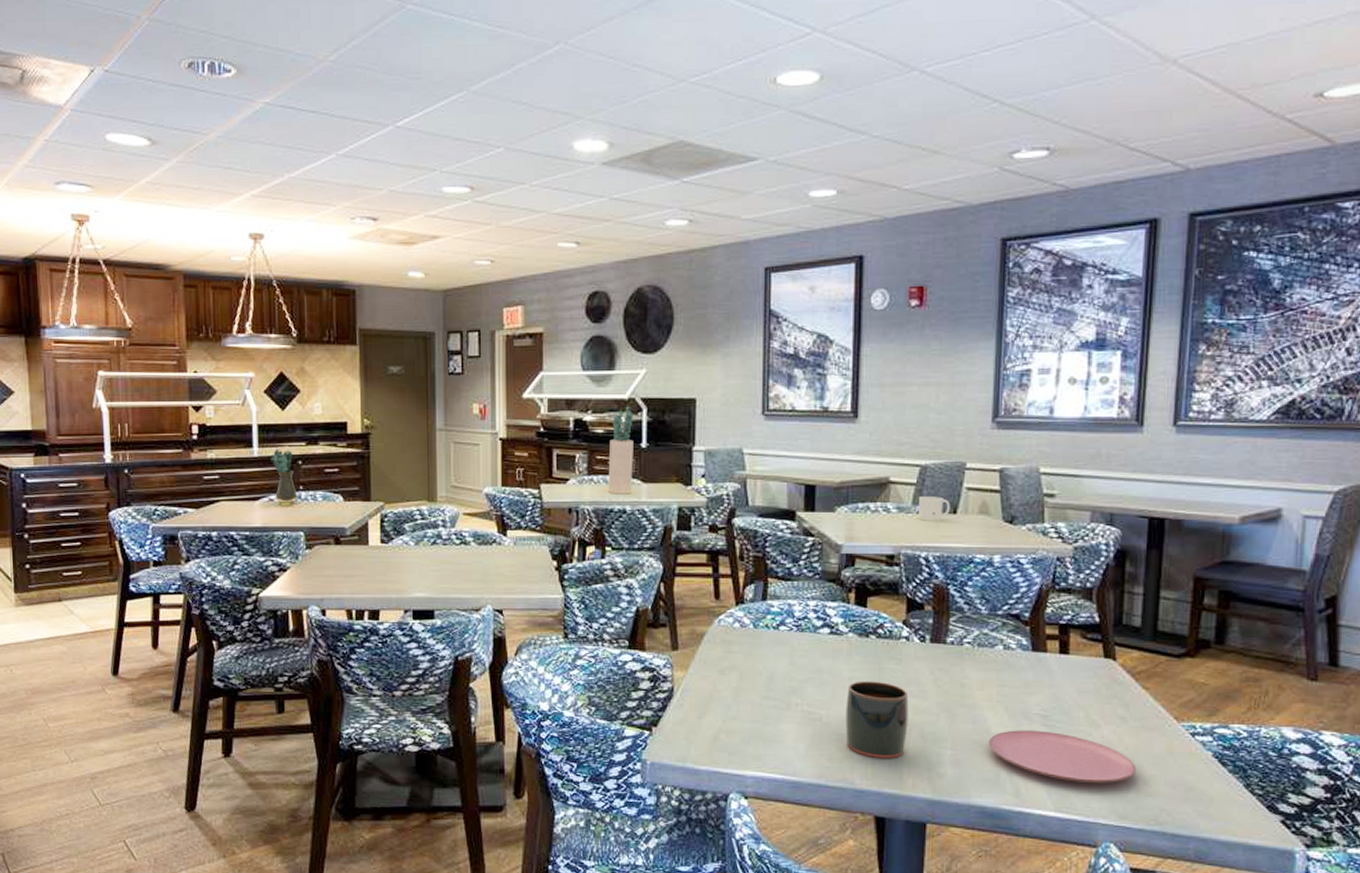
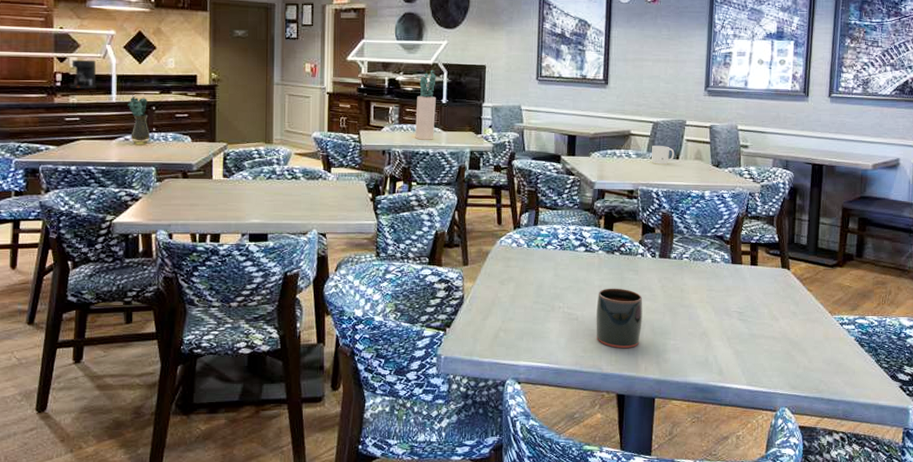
coffee maker: none [206,407,236,443] -> present [69,59,96,90]
plate: present [988,730,1137,783] -> none [700,324,804,362]

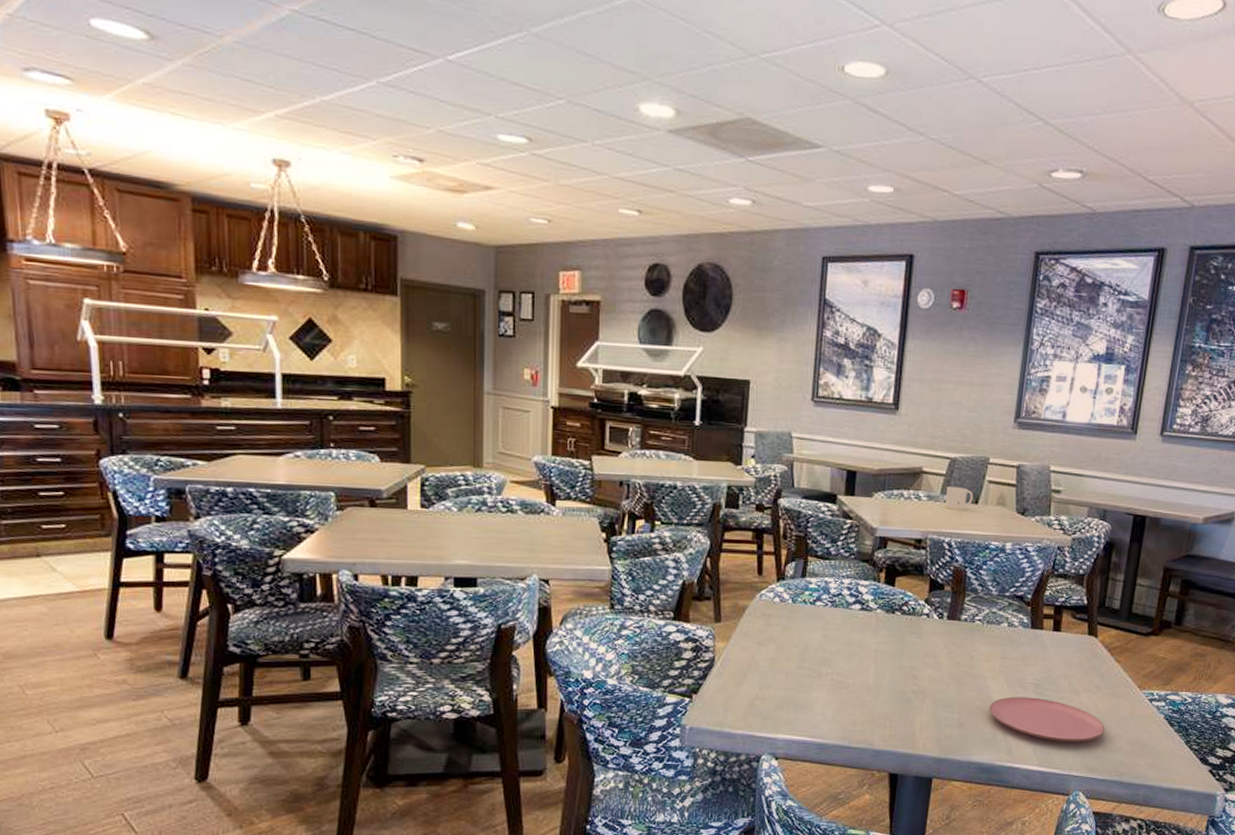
coffee maker: present [69,59,96,90] -> none [220,351,256,392]
vase: present [127,95,151,146] -> none [296,400,328,465]
vase: present [415,68,436,140] -> none [660,381,688,471]
mug: present [596,288,643,348] -> none [868,653,926,722]
plate: none [700,324,804,362] -> present [989,697,1106,741]

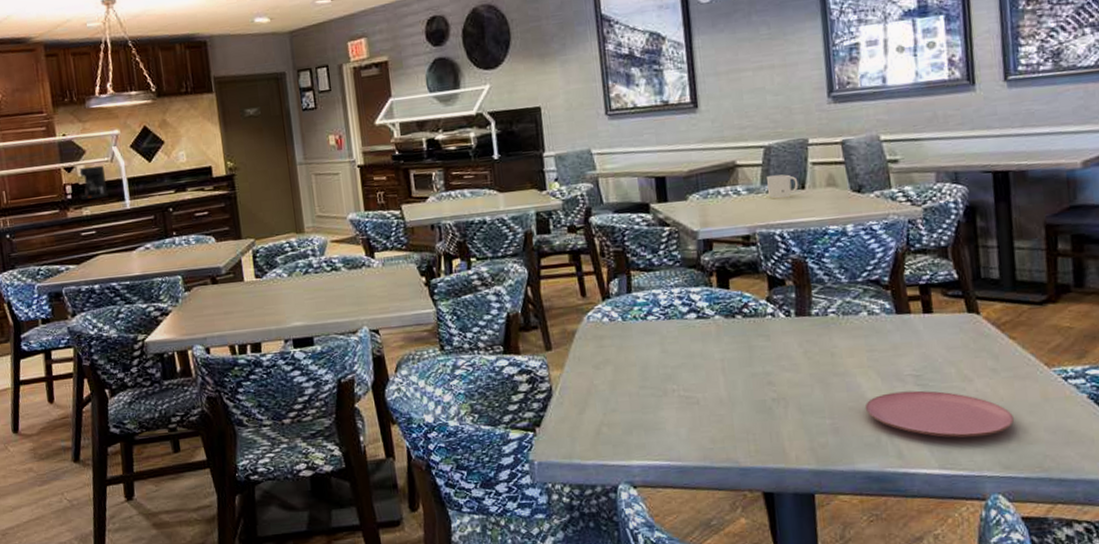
coffee maker: none [220,351,256,392] -> present [80,165,109,201]

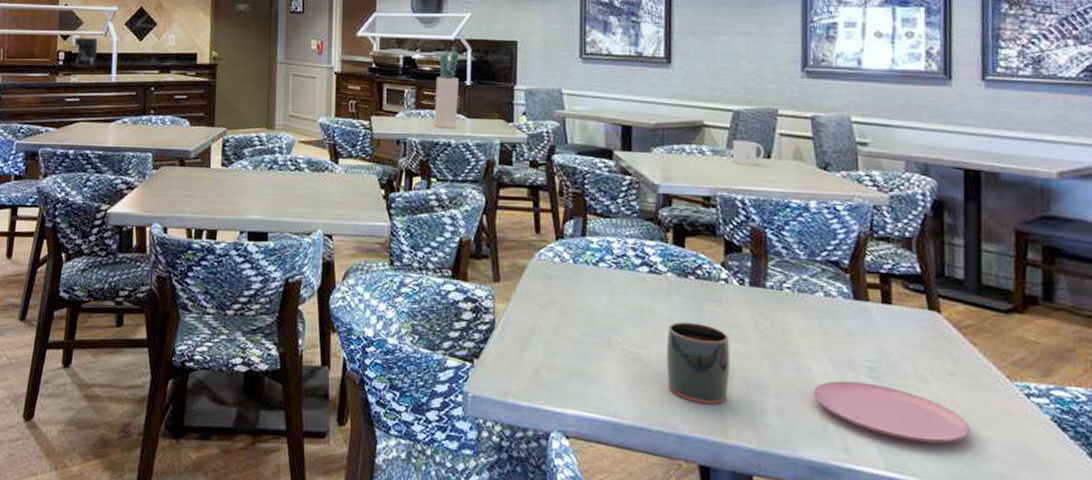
vase: none [462,119,490,207] -> present [434,45,459,129]
mug: none [720,359,785,435] -> present [666,322,730,404]

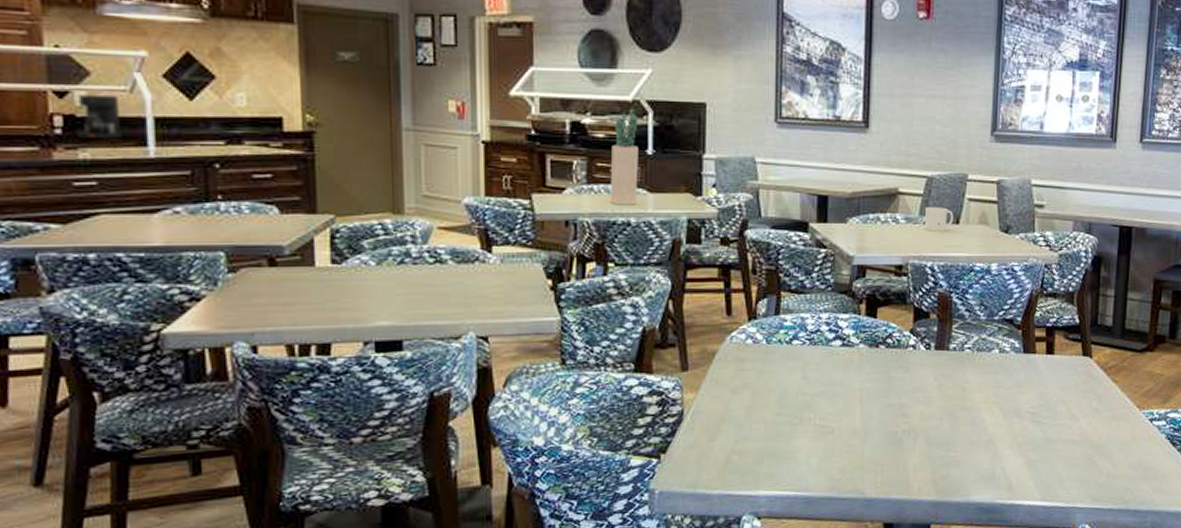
mug: present [666,322,730,404] -> none [856,390,915,466]
plate: present [813,381,971,443] -> none [985,427,1108,472]

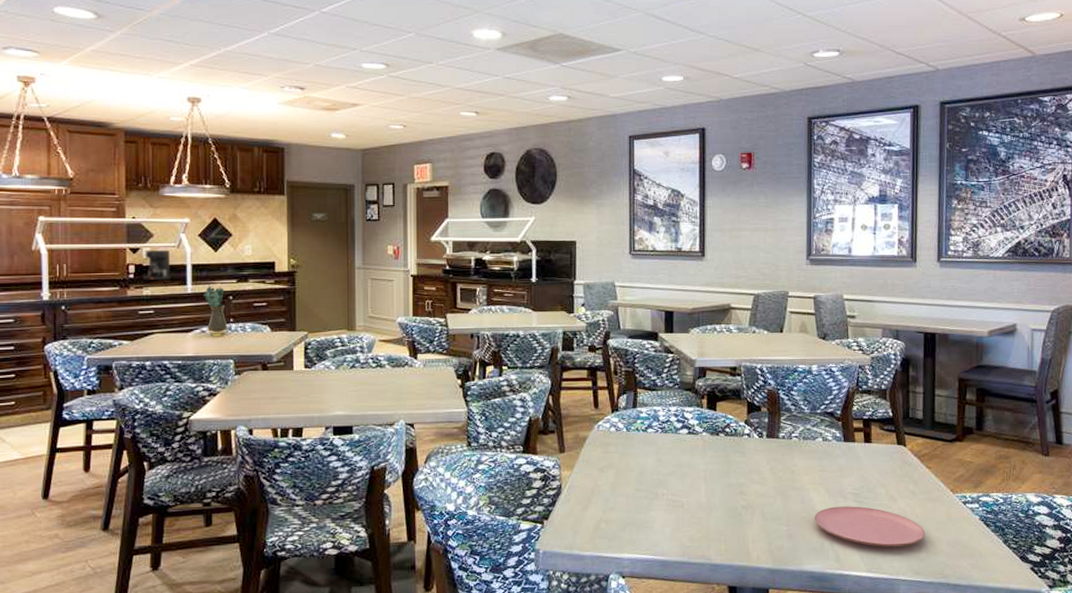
vase: none [174,147,215,222] -> present [203,285,228,338]
vase: present [610,107,639,205] -> none [504,246,525,322]
mug: present [924,207,954,231] -> none [753,319,778,339]
plate: none [985,427,1108,472] -> present [814,506,926,547]

